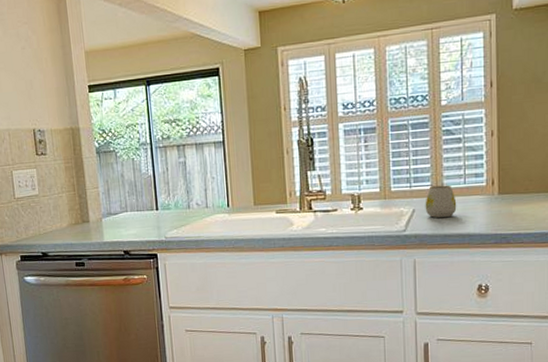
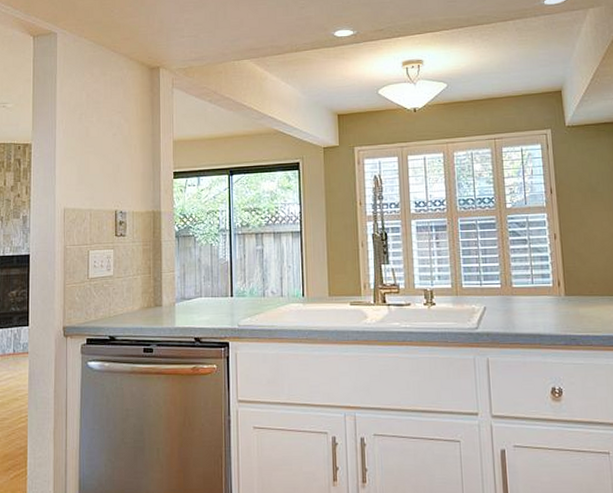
mug: present [425,185,457,218] -> none [495,284,526,316]

